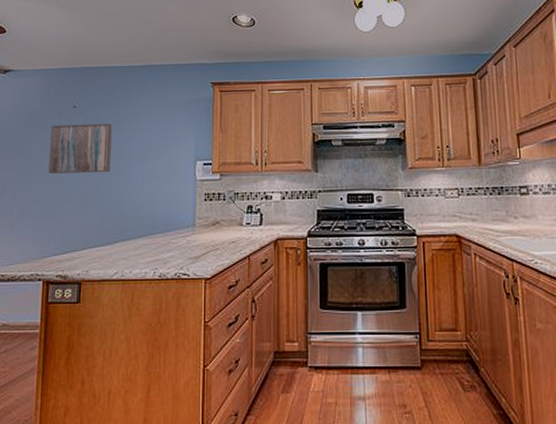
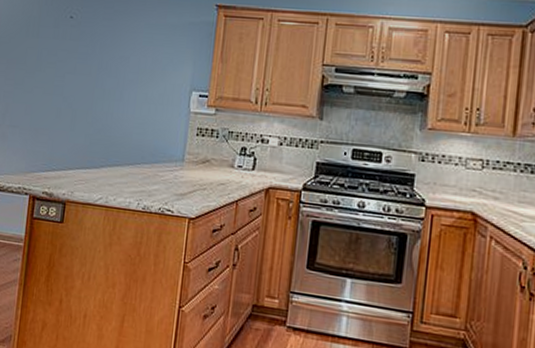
wall art: present [48,123,112,174] -> none [41,35,108,93]

